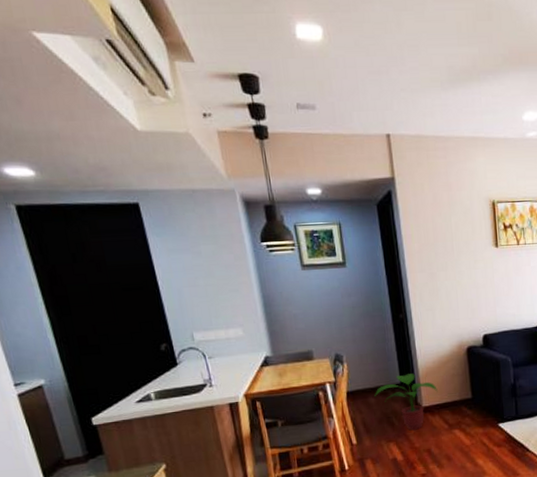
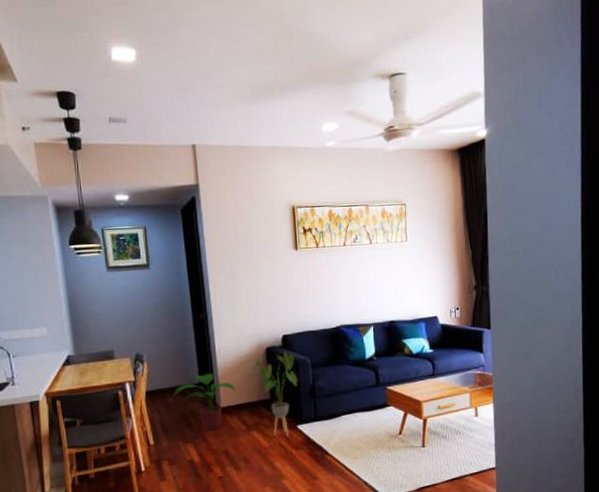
house plant: none [450,351,499,435] -> present [249,352,298,436]

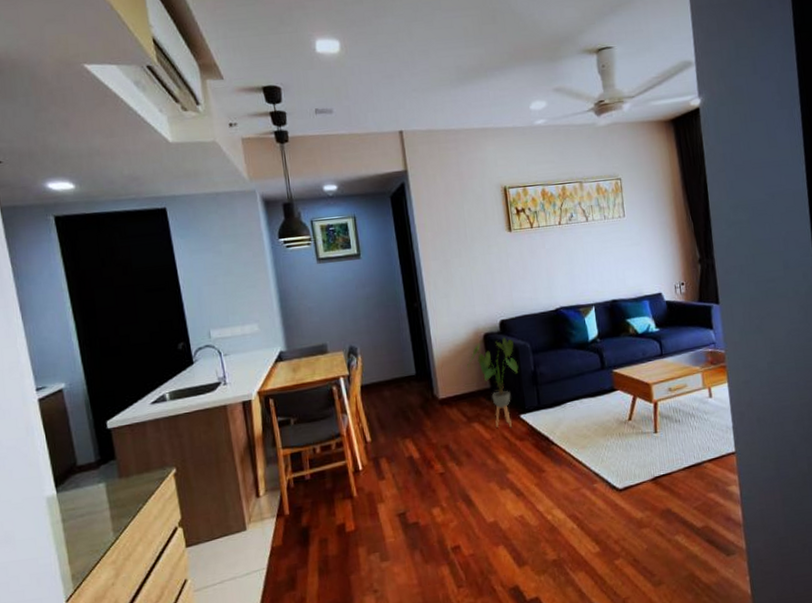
potted plant: present [173,373,236,431] -> none [389,364,455,425]

